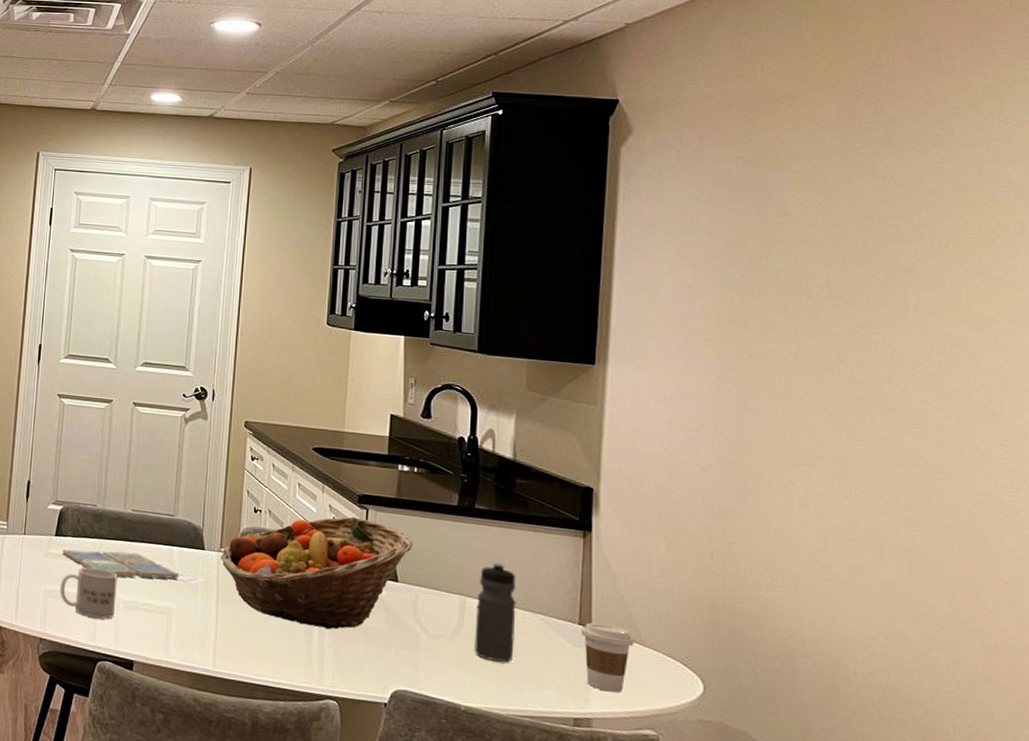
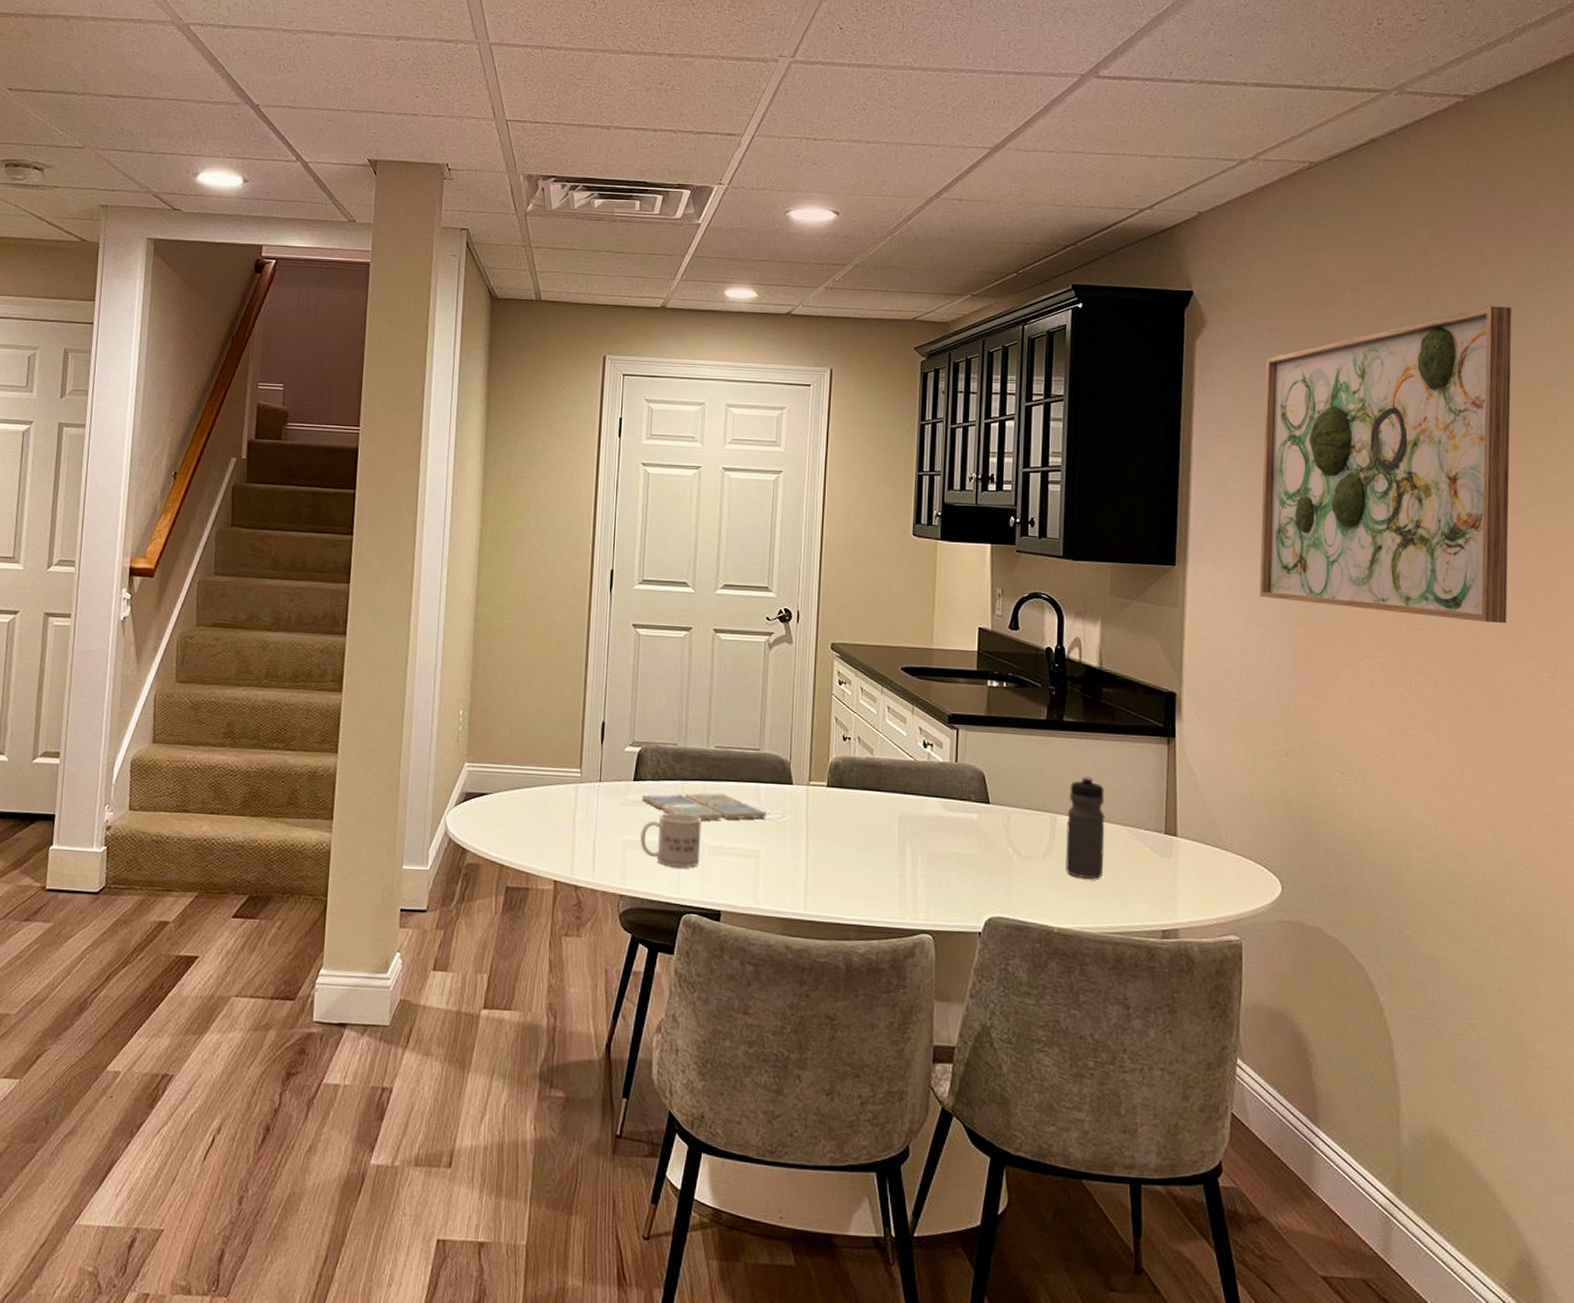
fruit basket: present [220,517,413,630] -> none [809,738,1003,860]
coffee cup: present [581,622,634,693] -> none [1167,831,1217,901]
wall art: none [685,117,973,440] -> present [1259,306,1512,624]

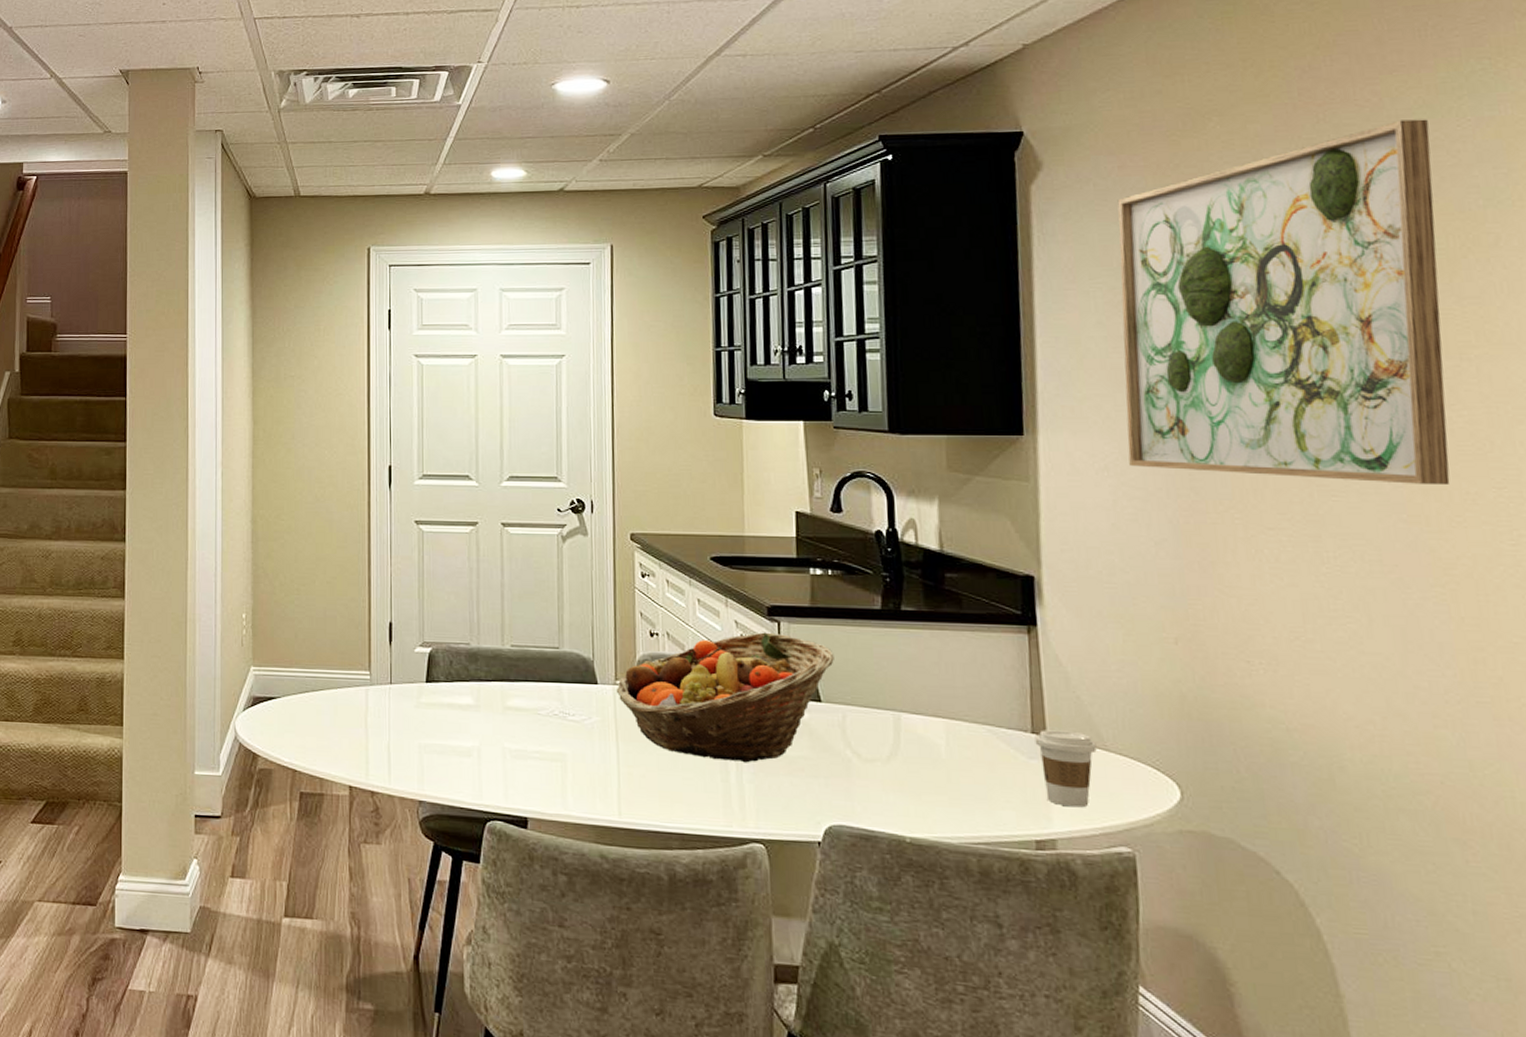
mug: present [640,812,702,868] -> none [437,714,502,773]
drink coaster: present [642,792,767,820] -> none [436,693,571,723]
fruit basket: none [809,738,1003,860] -> present [616,632,834,763]
water bottle: present [1065,776,1105,879] -> none [912,670,961,783]
coffee cup: none [1167,831,1217,901] -> present [1034,730,1097,808]

